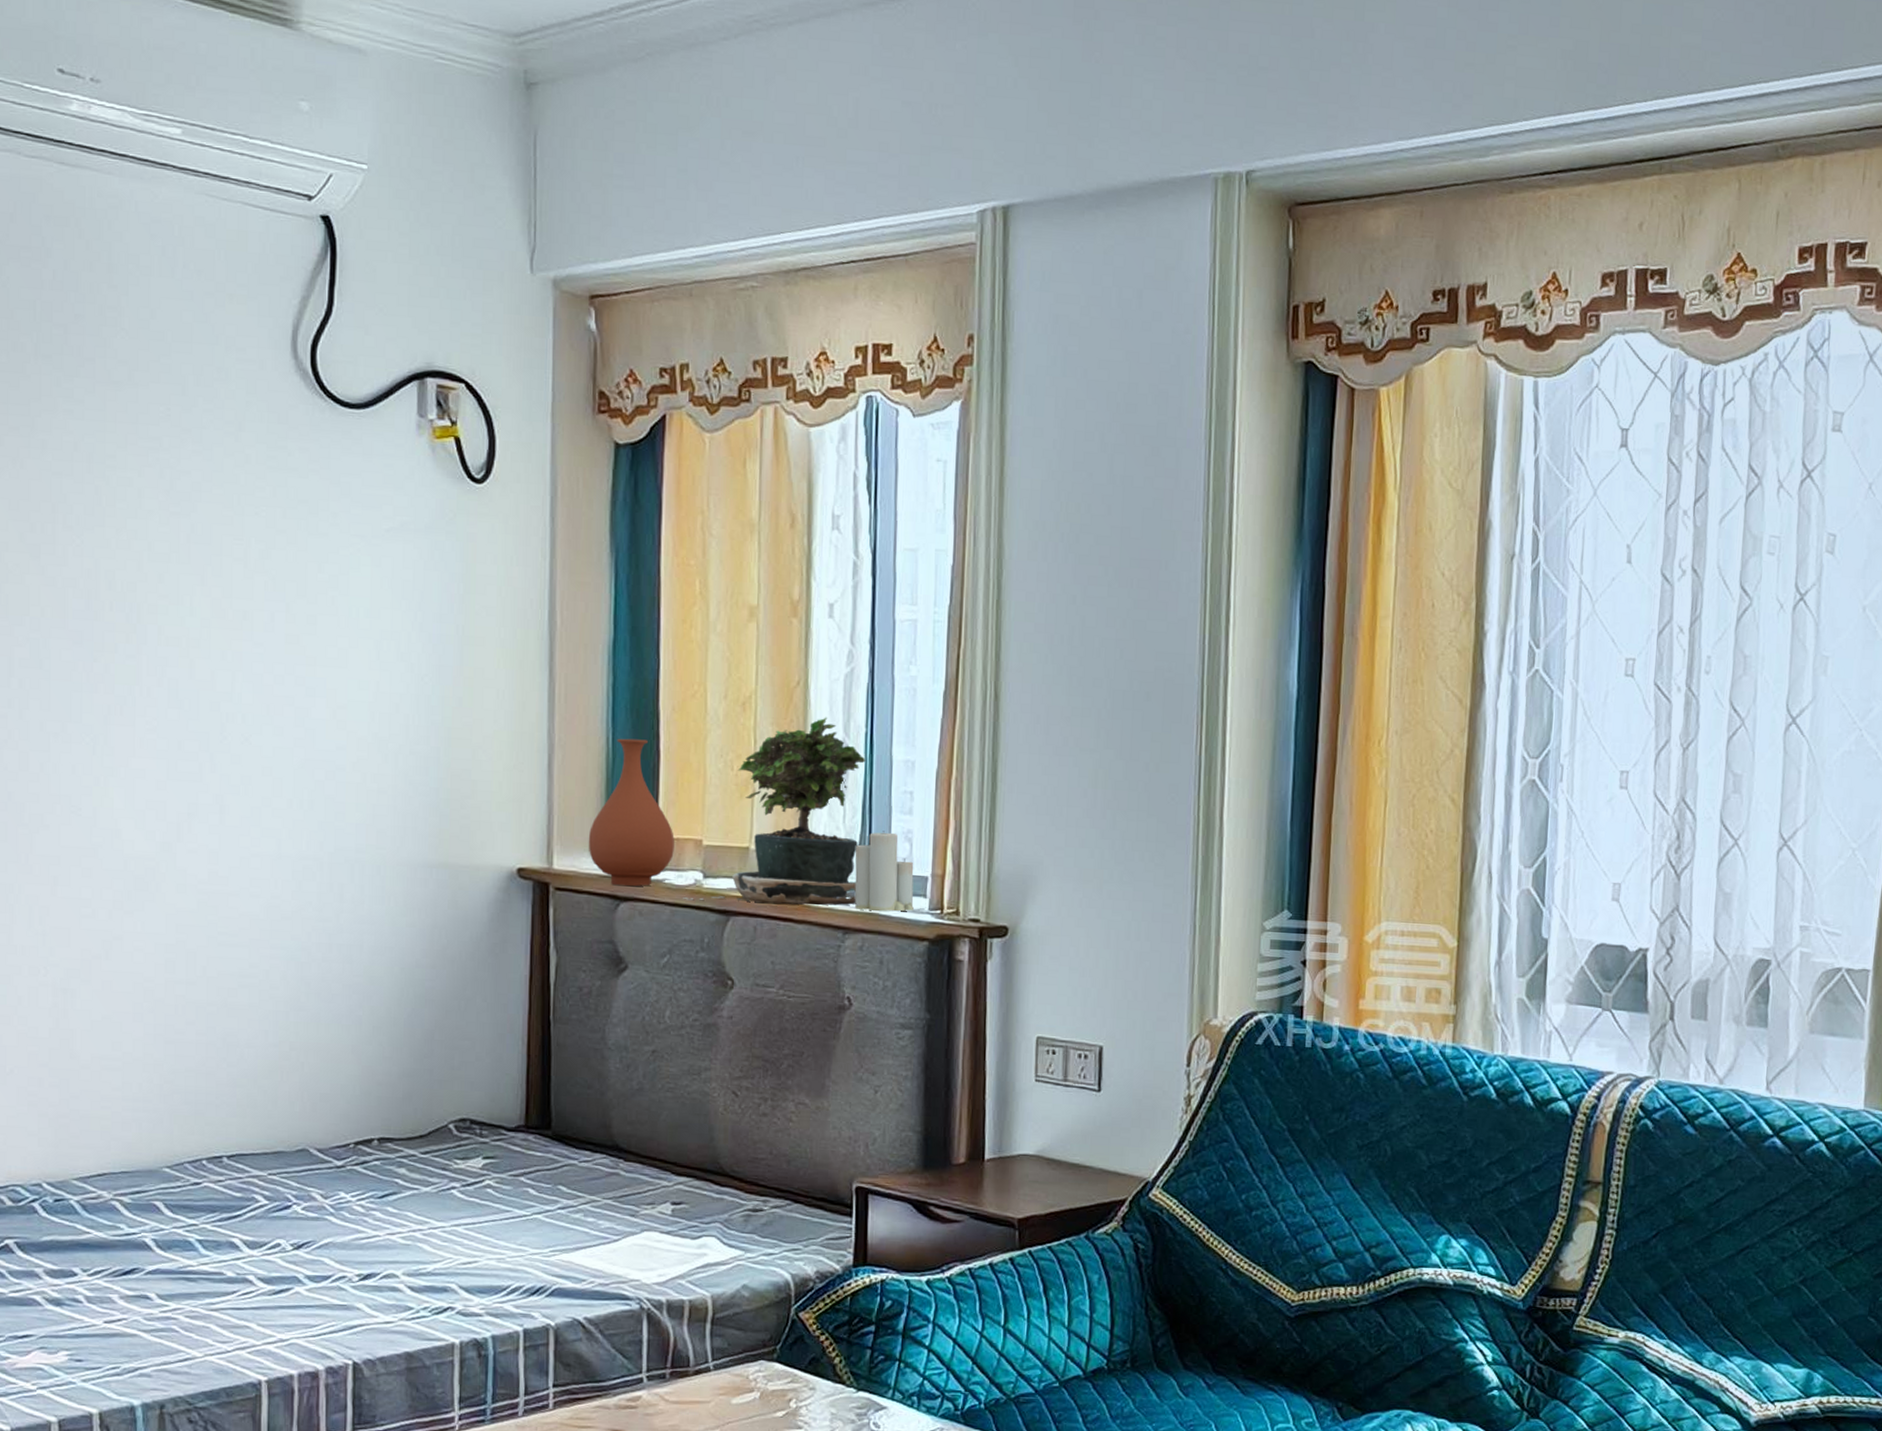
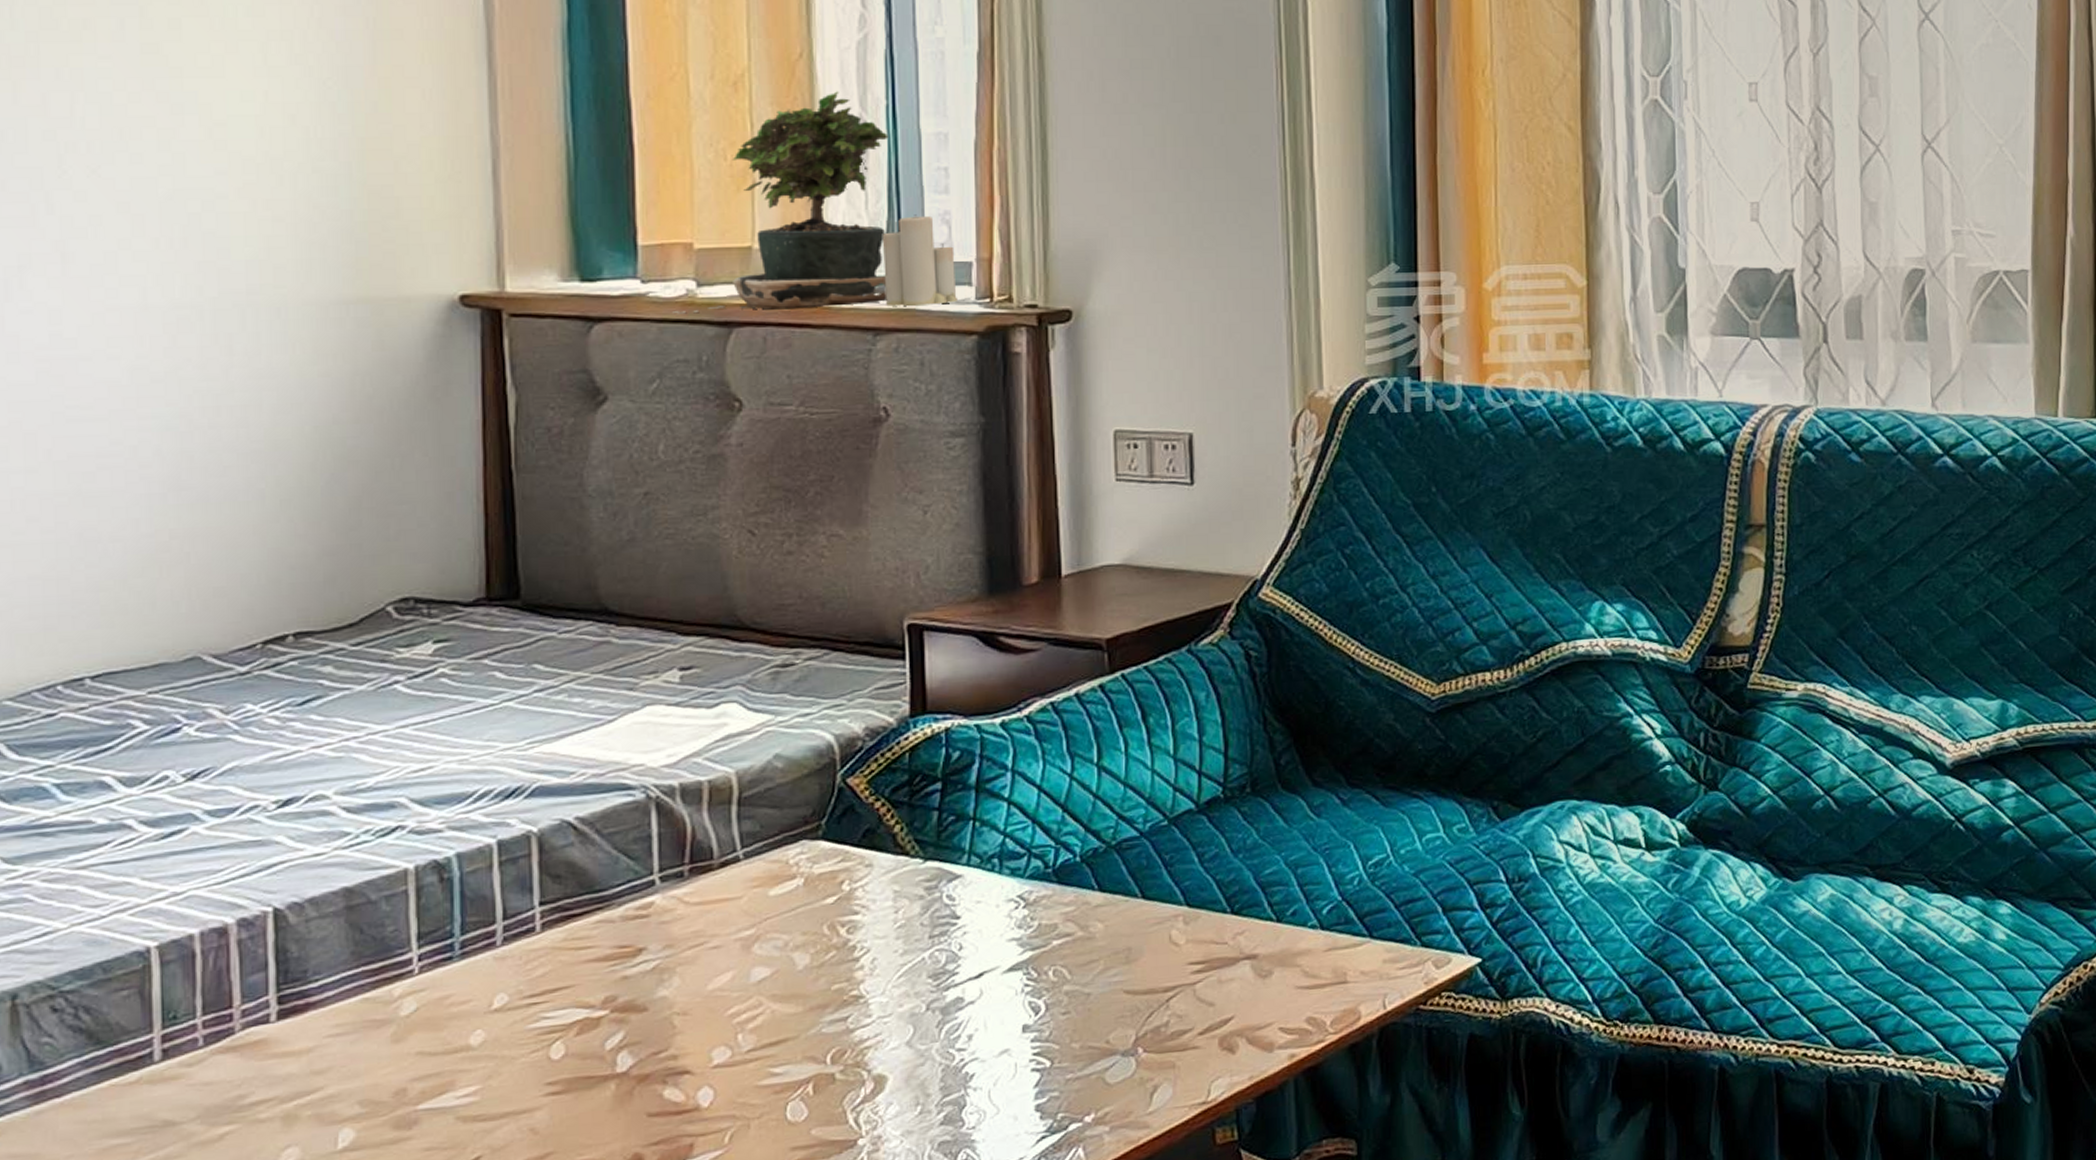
vase: present [588,738,674,887] -> none [548,133,658,305]

